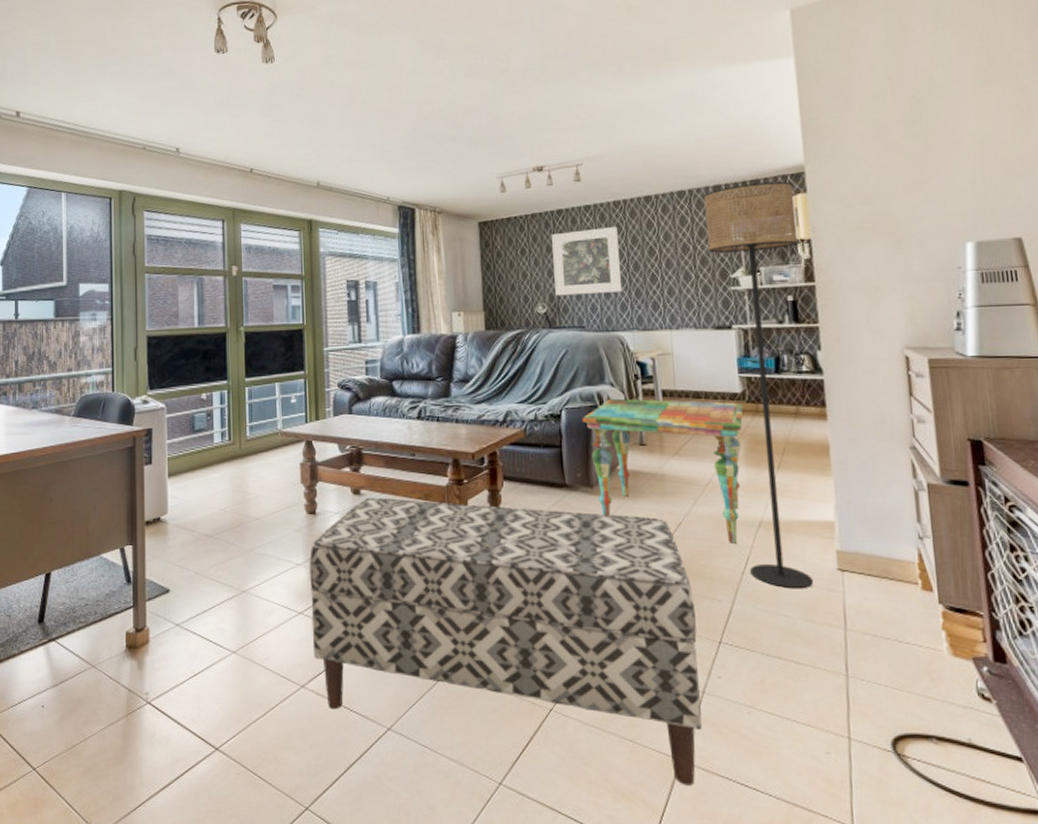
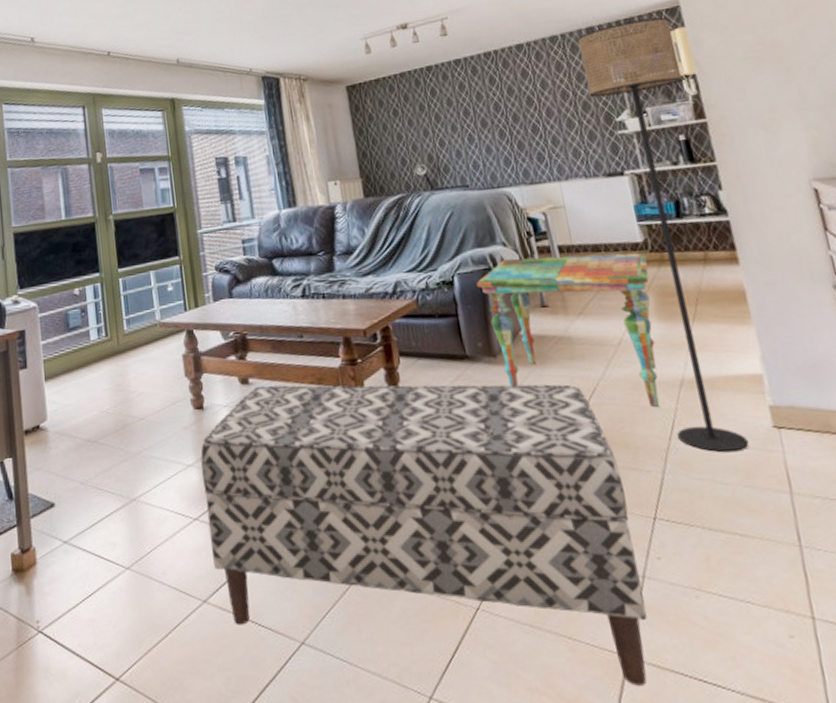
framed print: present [552,226,623,296] -> none [423,78,504,156]

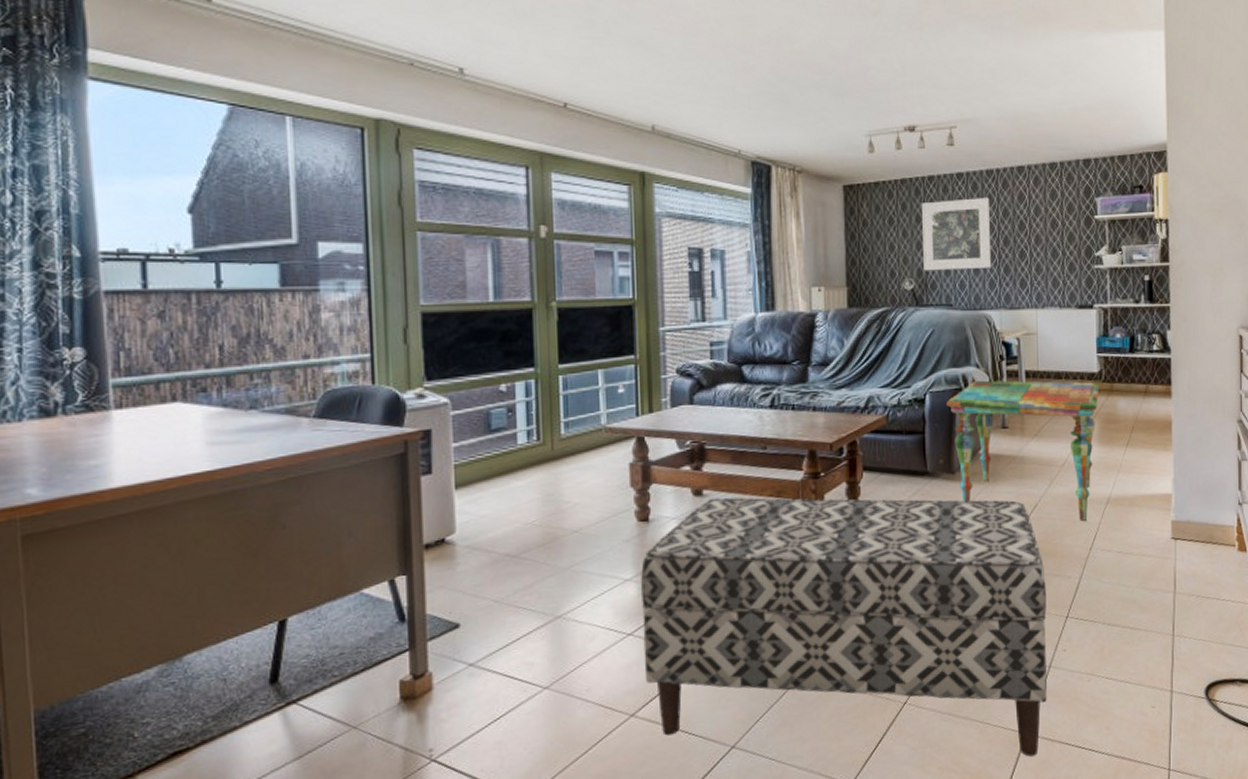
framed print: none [423,78,504,156] -> present [922,197,992,271]
floor lamp: present [577,17,749,453] -> none [1074,158,1157,560]

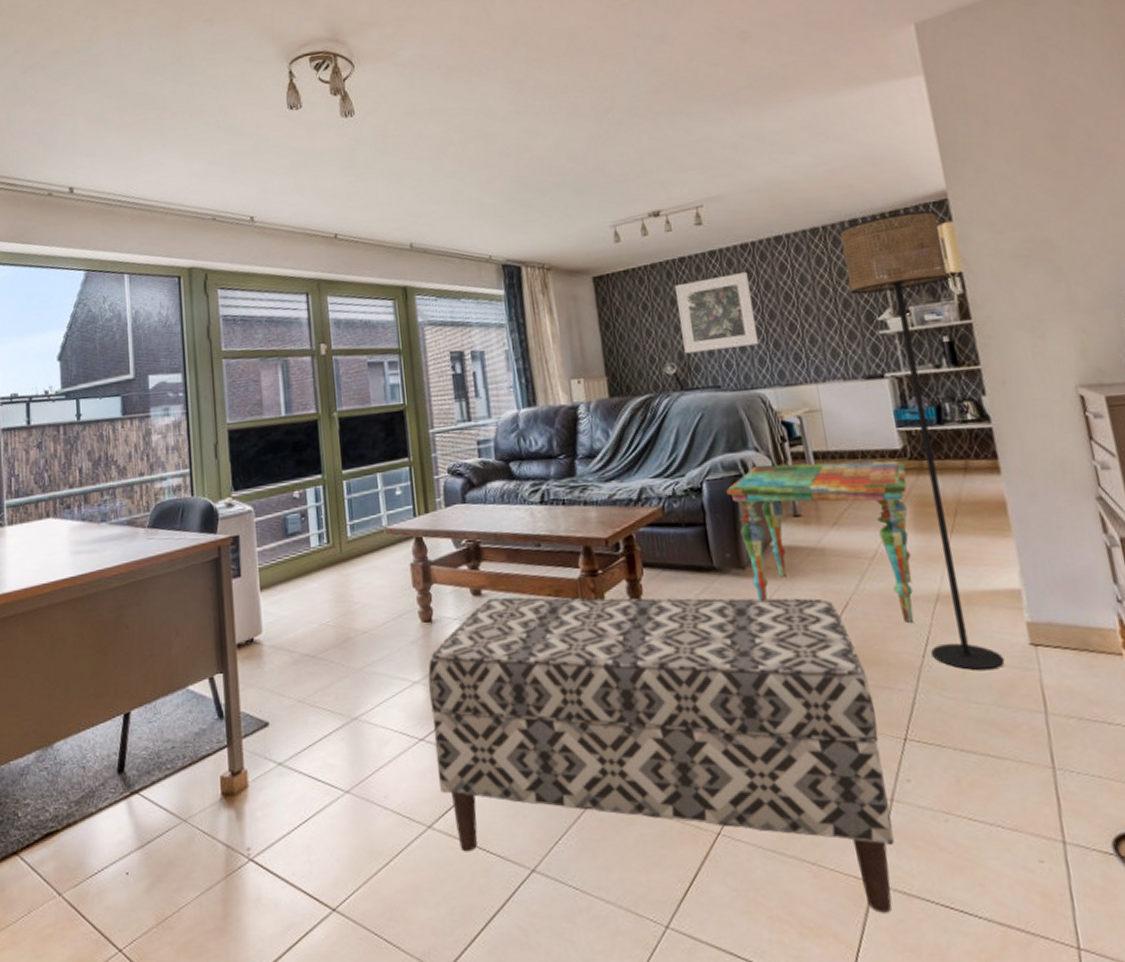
floor lamp: none [1074,158,1157,560] -> present [839,210,1005,671]

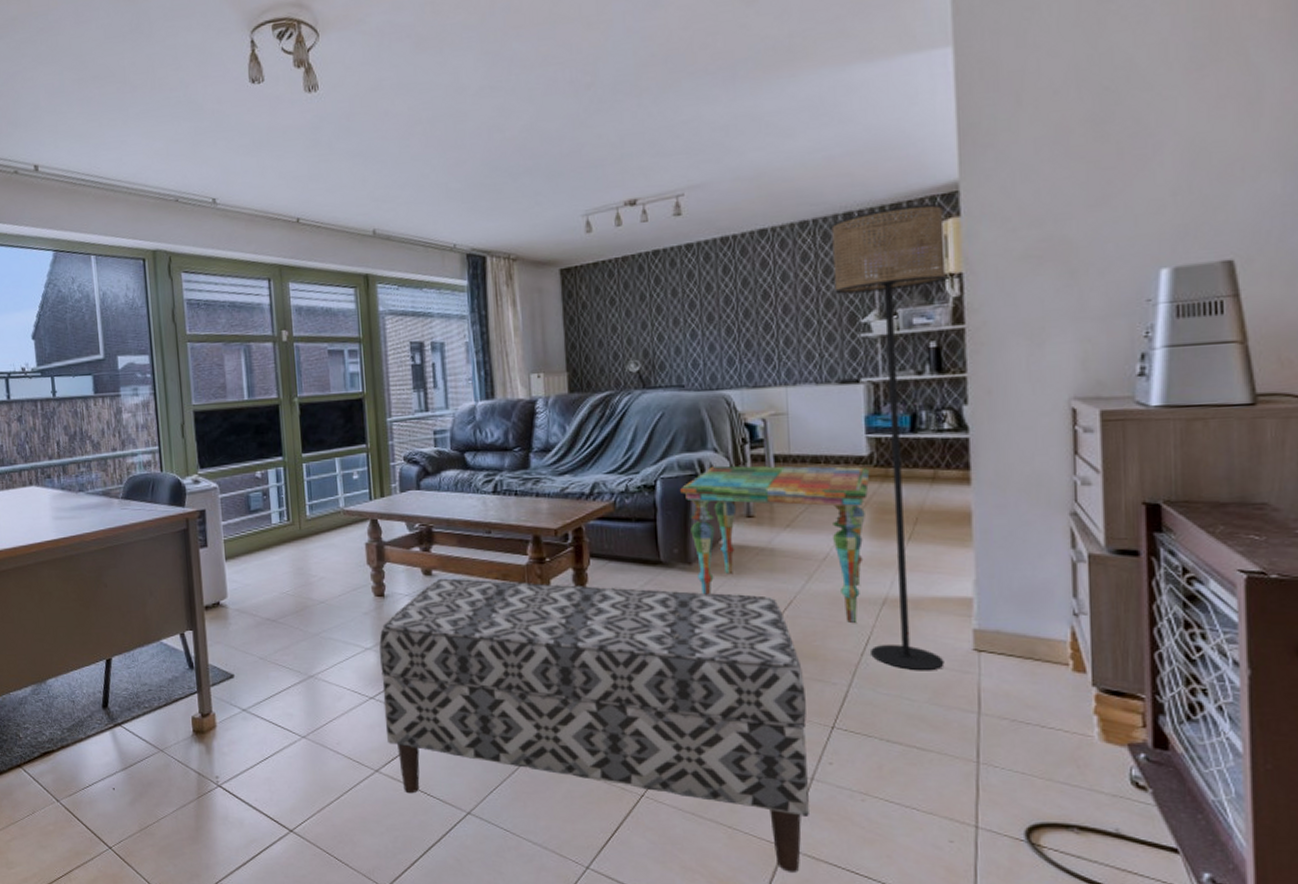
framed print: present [675,271,759,354] -> none [646,266,730,352]

